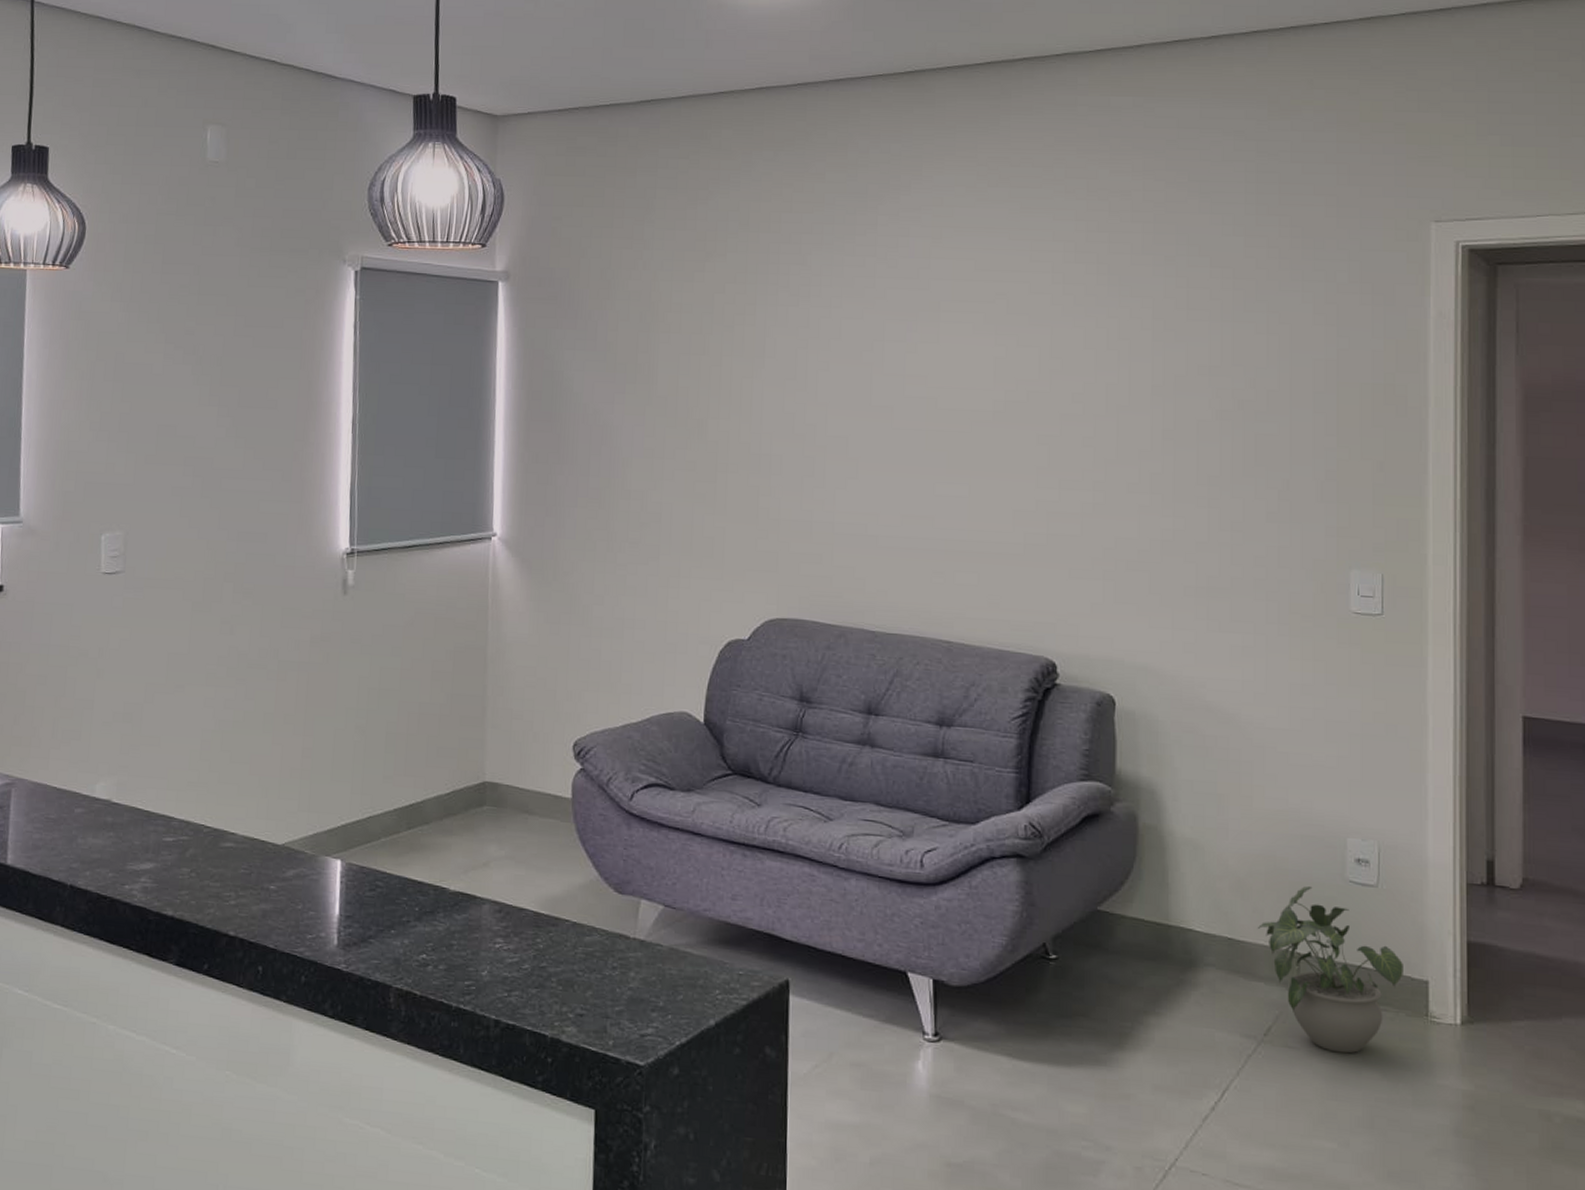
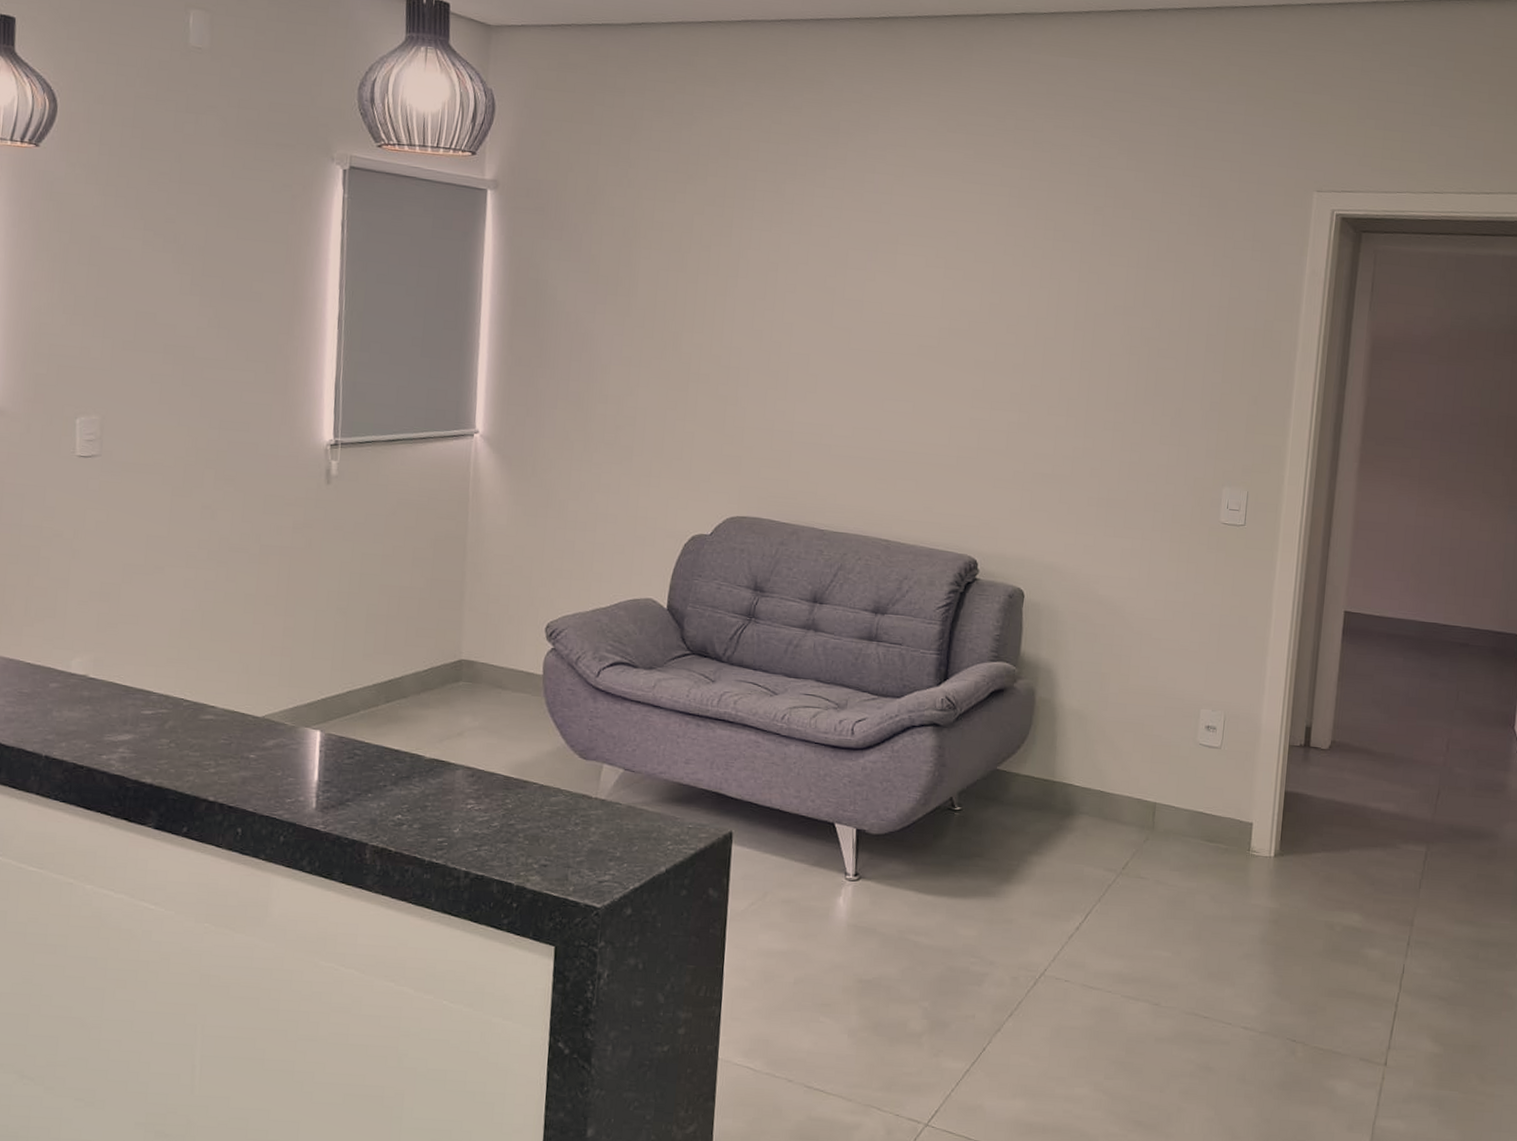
potted plant: present [1258,886,1403,1054] -> none [1125,748,1235,882]

